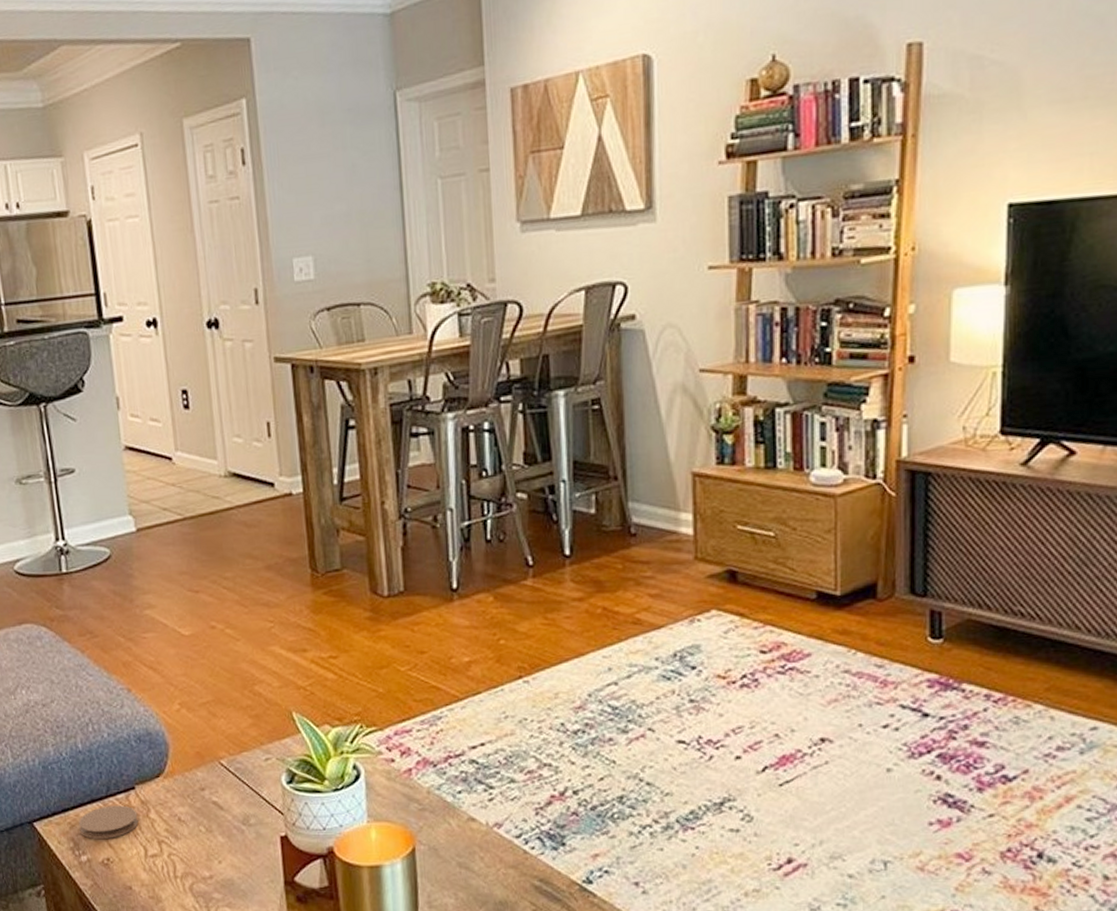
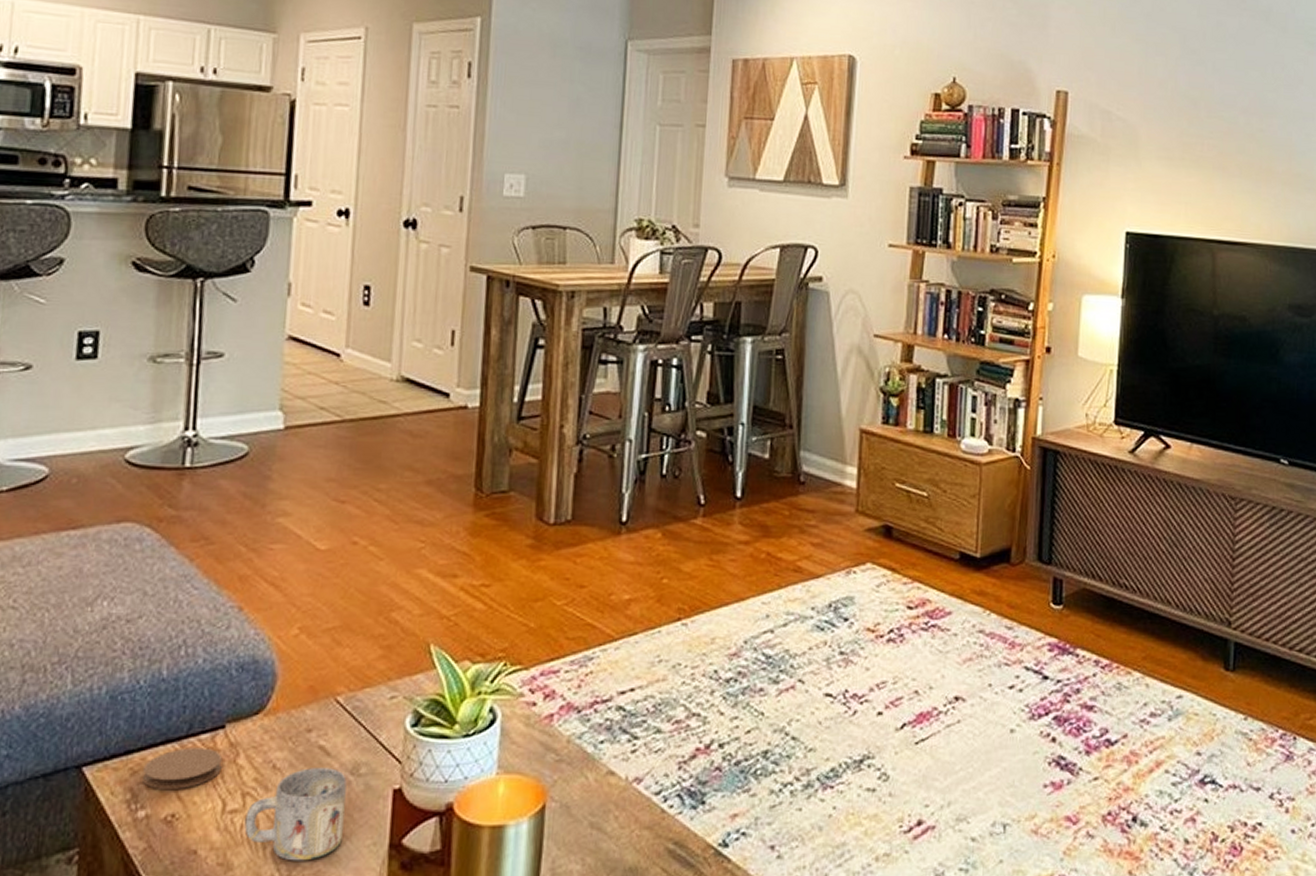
mug: none [164,820,245,895] -> present [244,768,347,861]

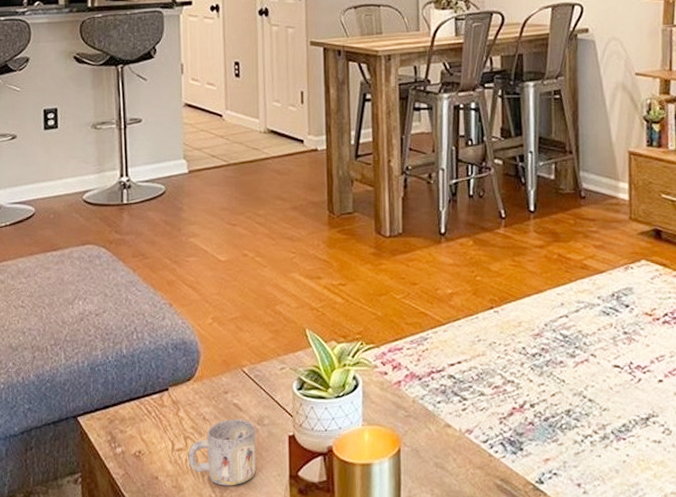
coaster: present [142,748,223,789] -> none [116,404,169,433]

